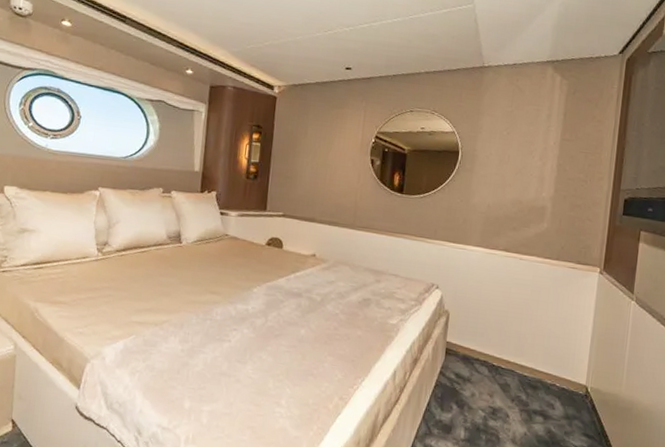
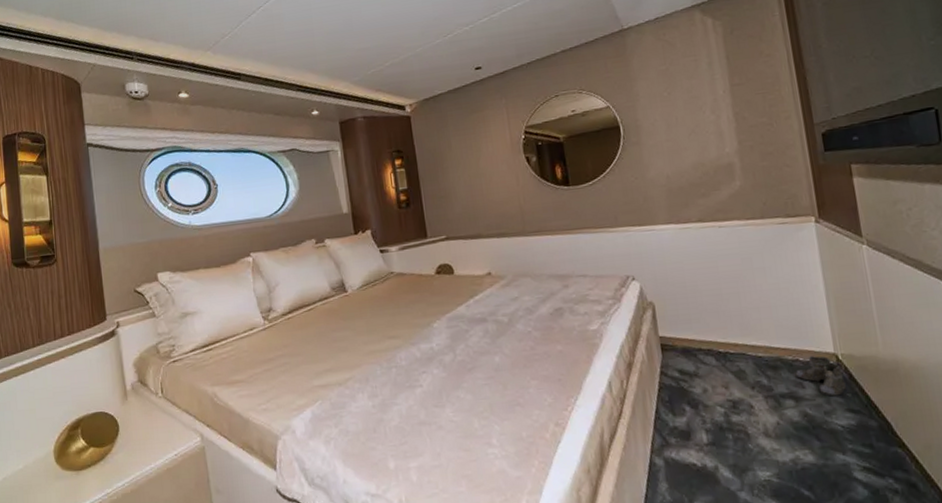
boots: none [549,384,588,421] -> present [795,356,848,397]

